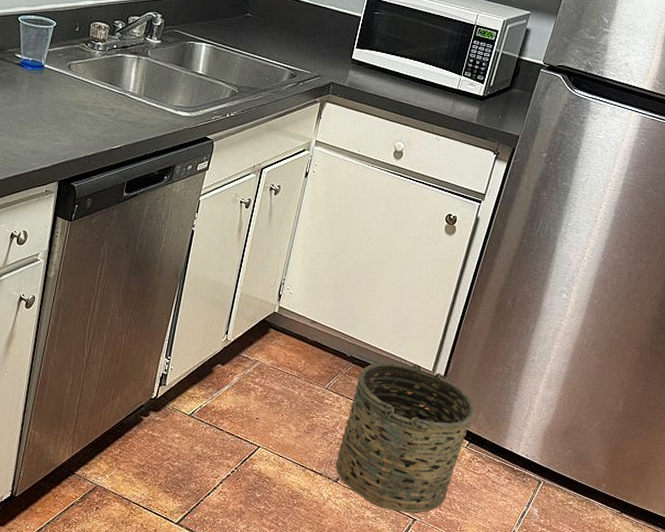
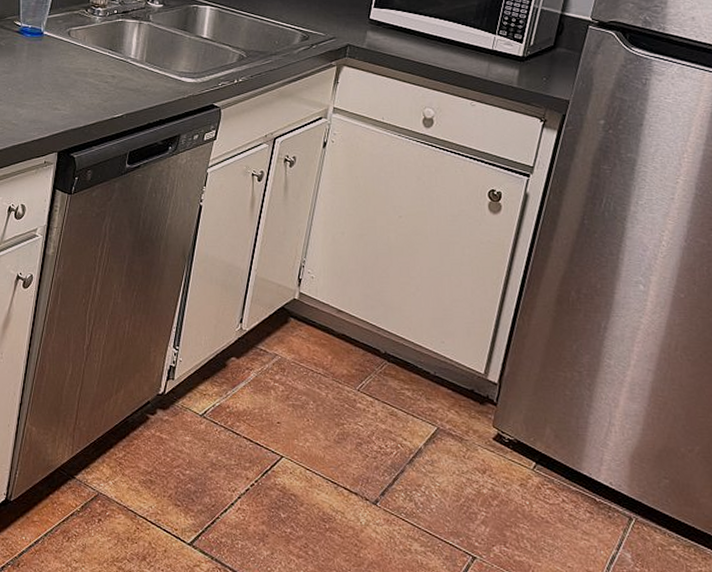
bucket: present [335,362,475,513] -> none [373,361,541,550]

